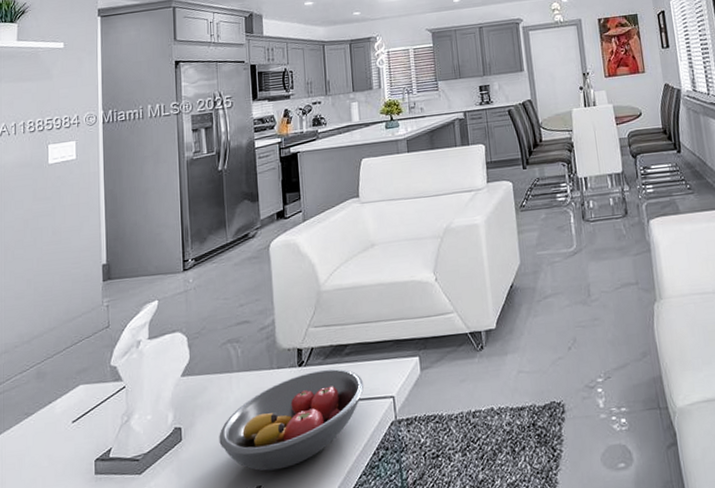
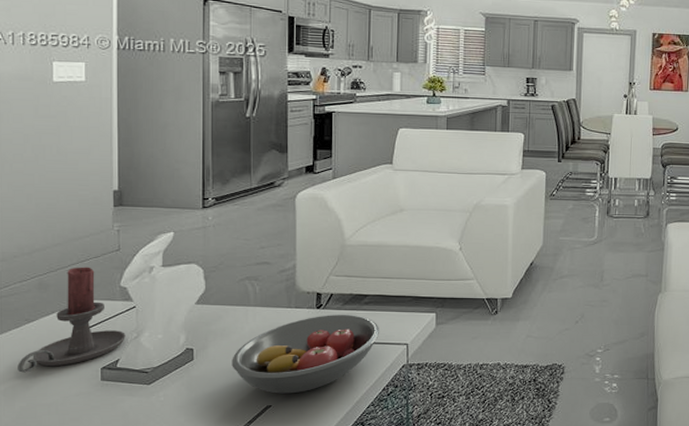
candle holder: none [18,348,117,474] -> present [18,267,126,373]

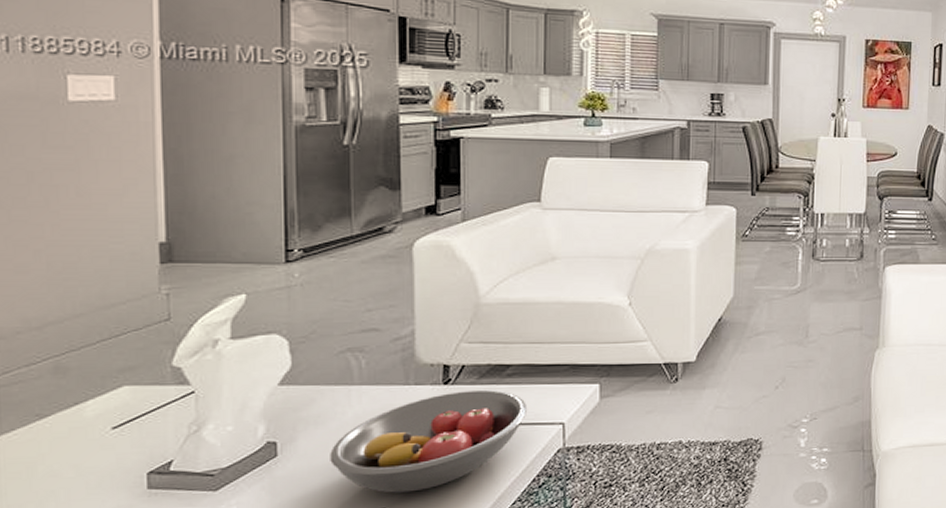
candle holder: present [18,267,126,373] -> none [26,342,181,485]

